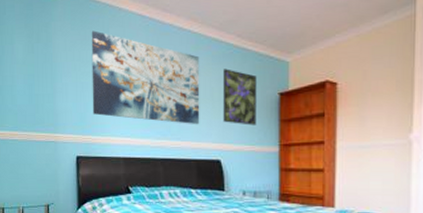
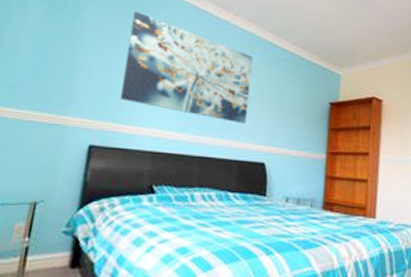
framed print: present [222,69,257,125] -> none [271,72,309,131]

